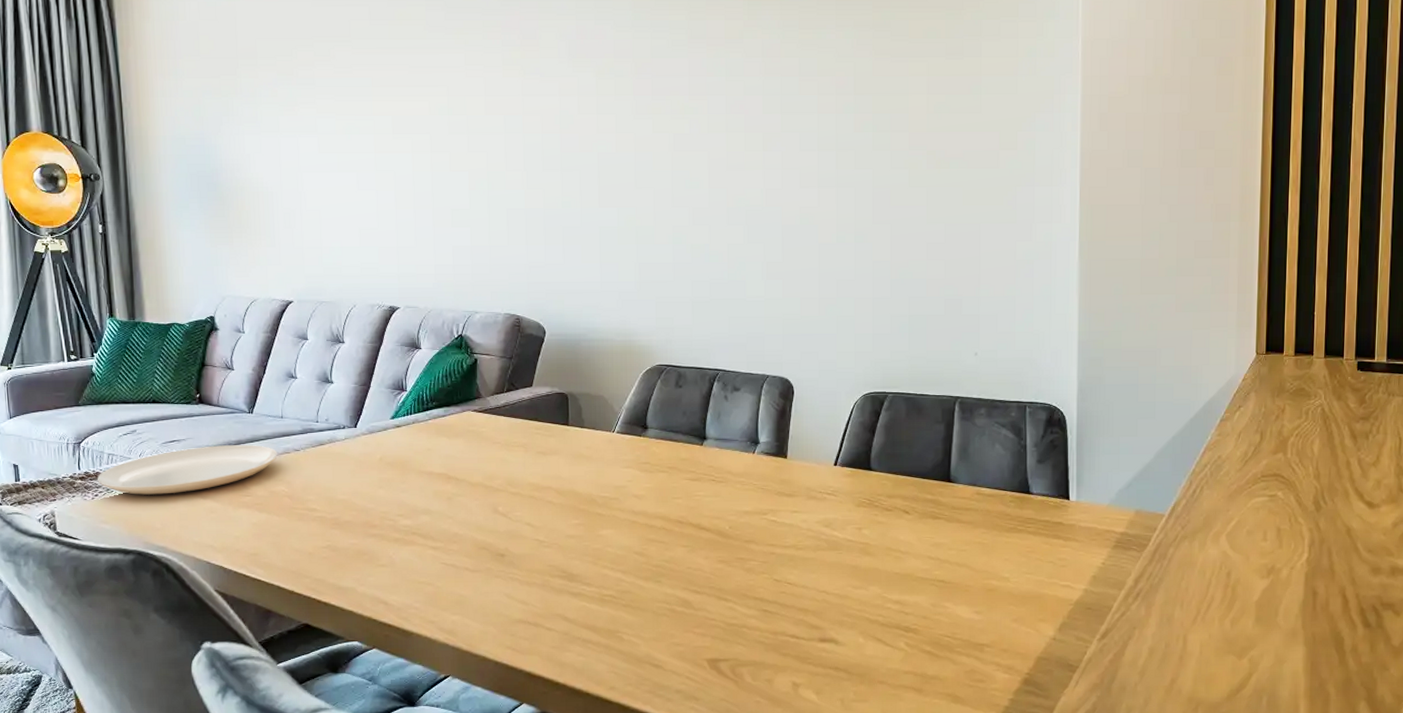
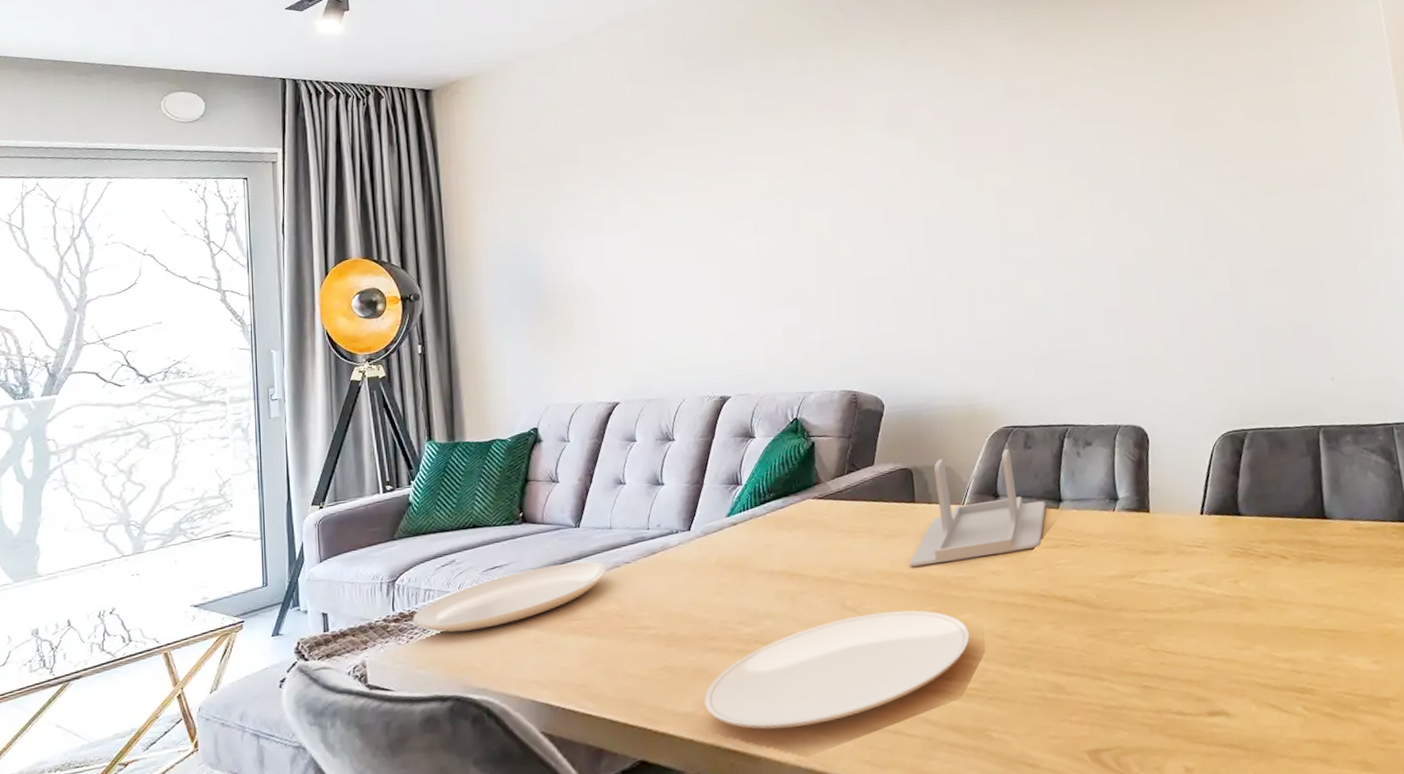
plate: none [364,520,610,611] -> present [704,610,970,729]
napkin holder: none [558,385,691,483] -> present [909,448,1046,567]

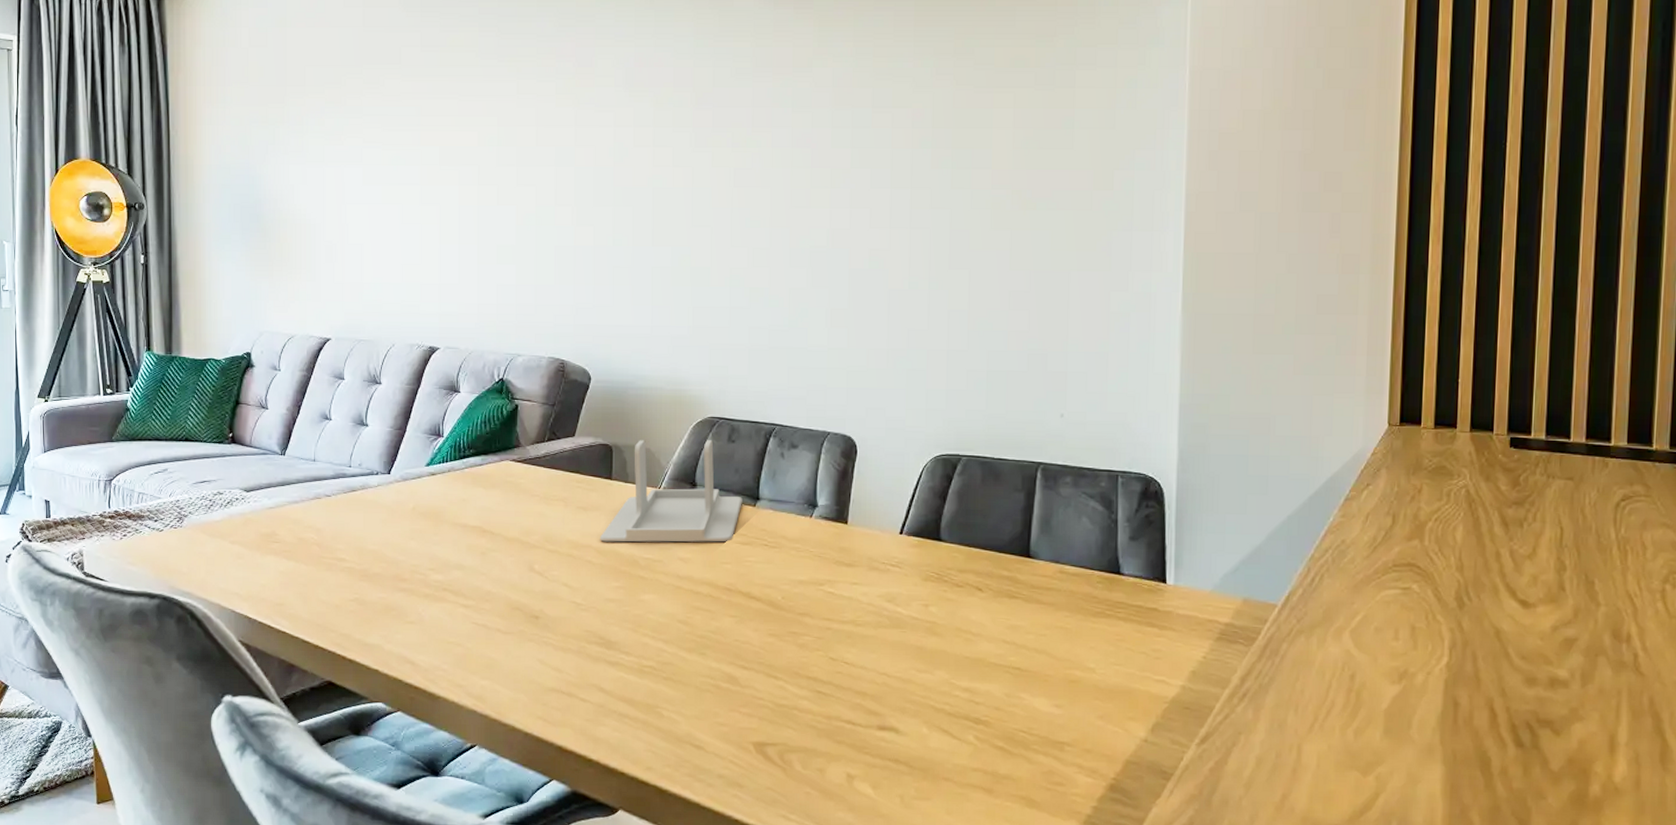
plate: present [413,561,607,633] -> none [127,488,308,537]
plate: present [704,610,970,729] -> none [391,580,651,675]

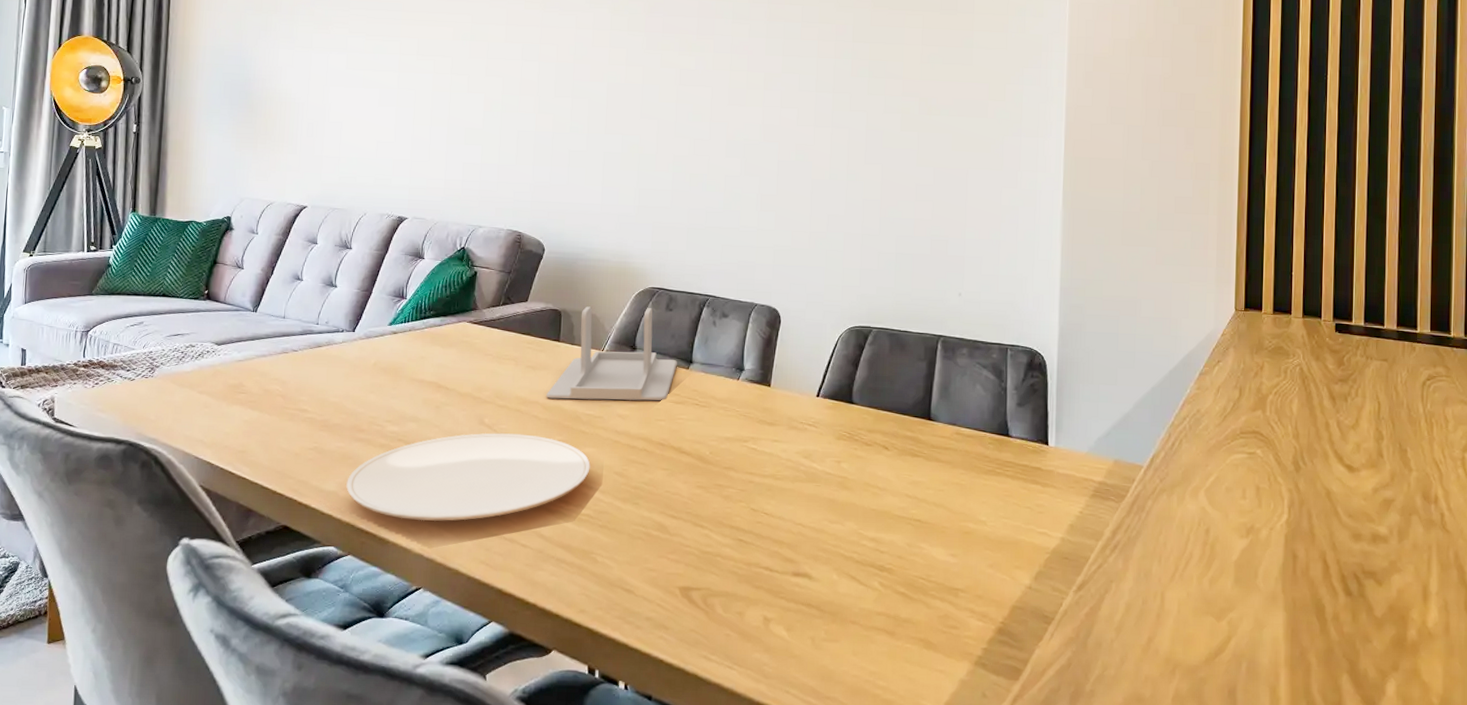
plate: none [391,580,651,675] -> present [346,433,591,521]

